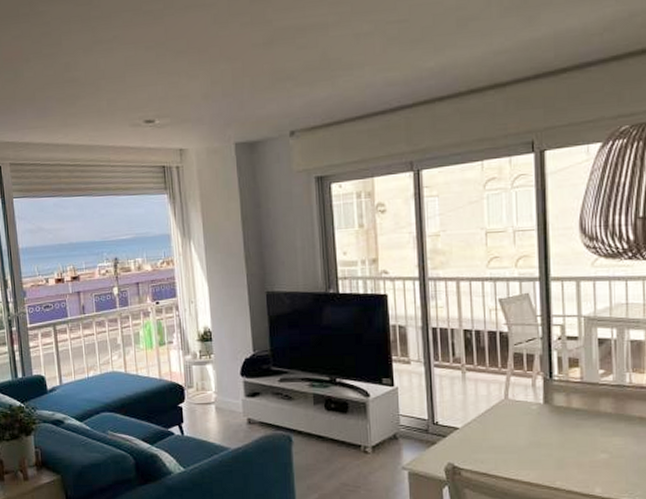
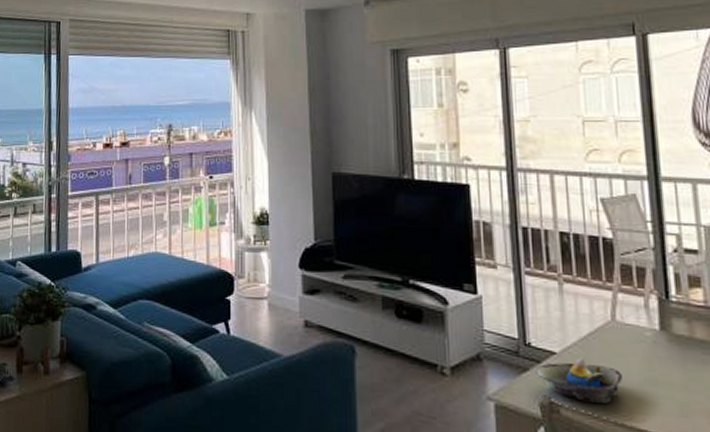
decorative bowl: none [441,430,513,464] -> present [535,358,624,403]

